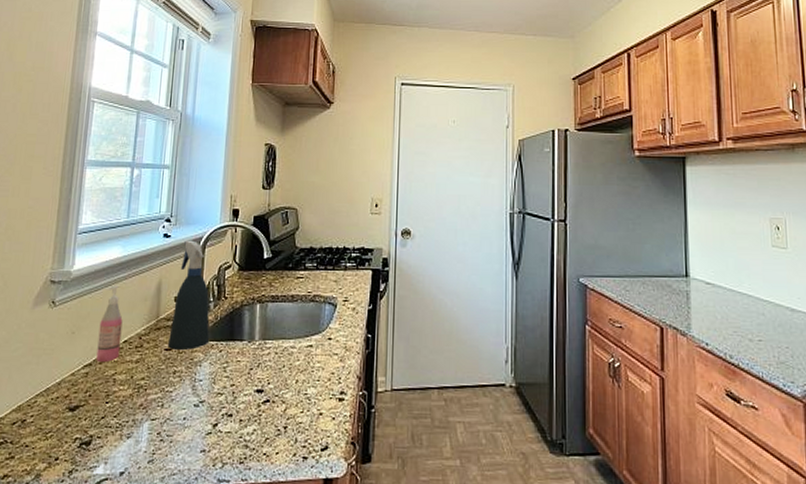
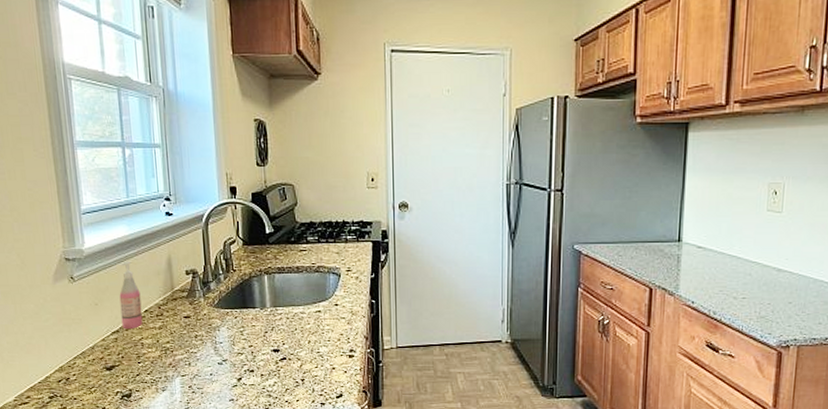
spray bottle: present [168,240,210,350] -> none [186,217,223,317]

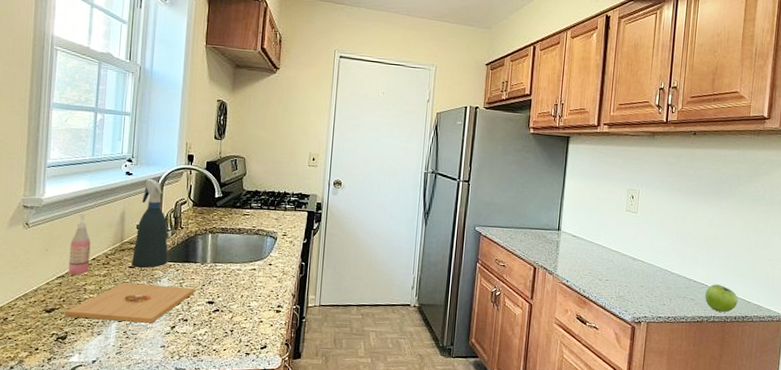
platter: none [125,334,257,376] -> present [64,282,195,323]
spray bottle: none [186,217,223,317] -> present [132,178,168,268]

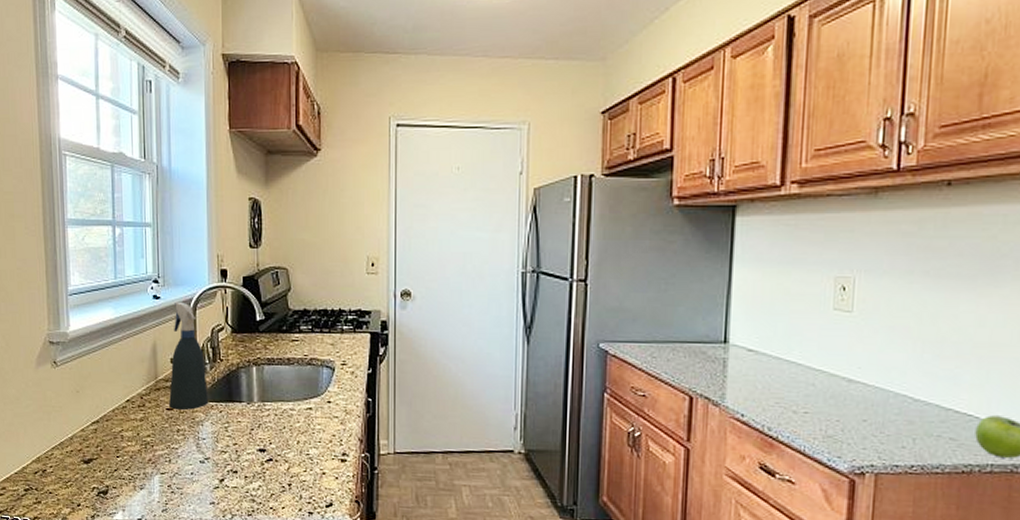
platter: present [64,282,195,323] -> none [103,428,242,476]
soap dispenser: present [68,212,91,276] -> none [100,346,124,421]

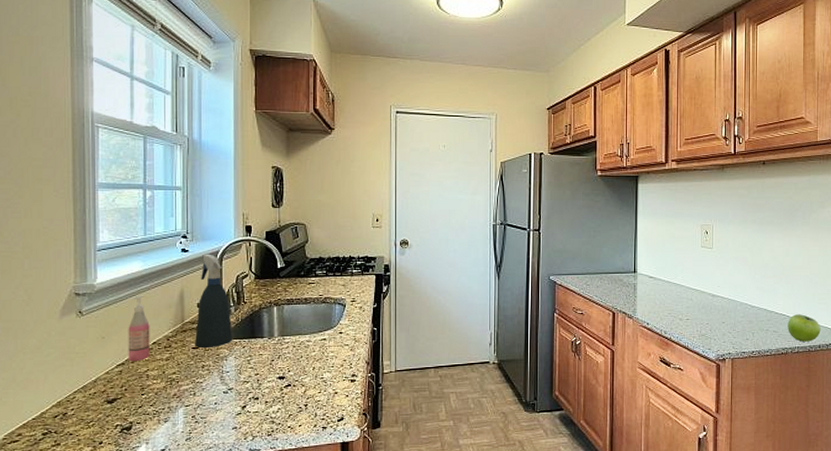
soap dispenser: none [100,346,124,421] -> present [128,295,150,362]

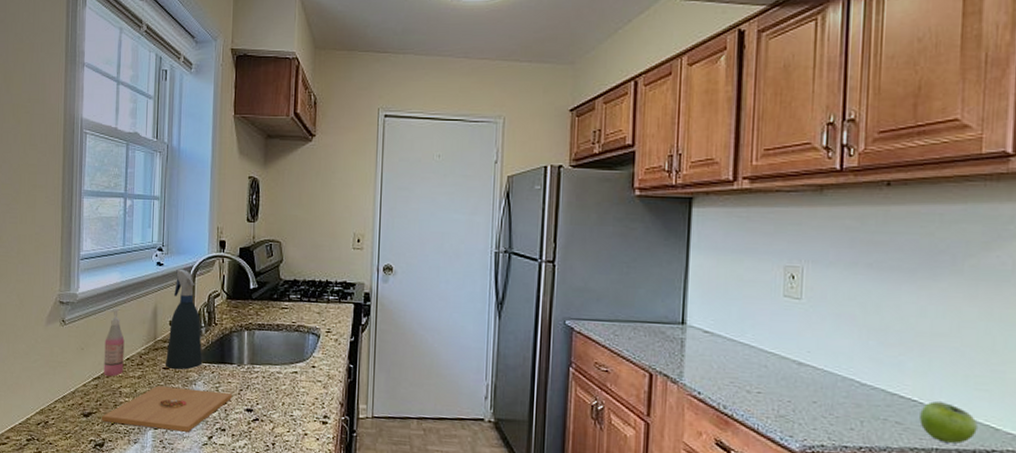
platter: none [127,364,264,406] -> present [101,385,232,432]

